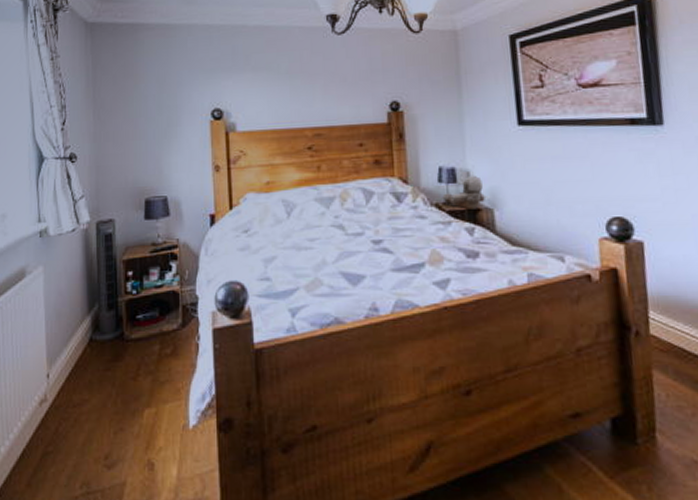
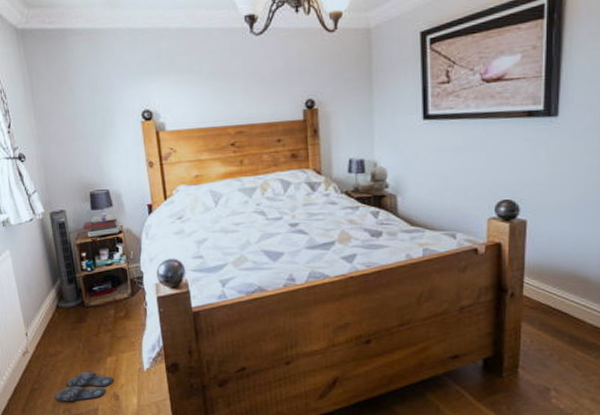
slippers: none [72,428,150,472] -> present [54,371,114,402]
books: none [132,224,176,252] -> present [82,213,120,237]

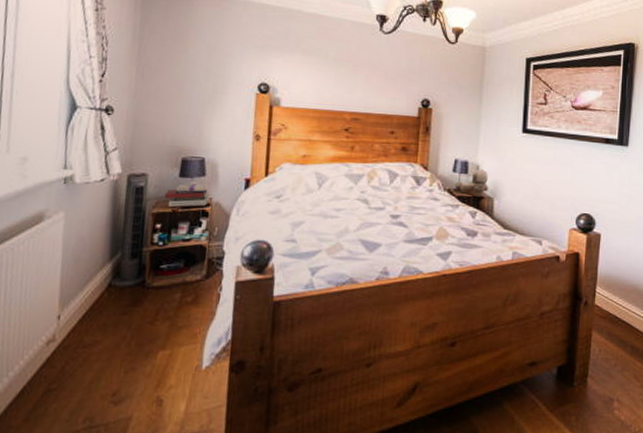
slippers: present [54,371,114,402] -> none [76,368,161,408]

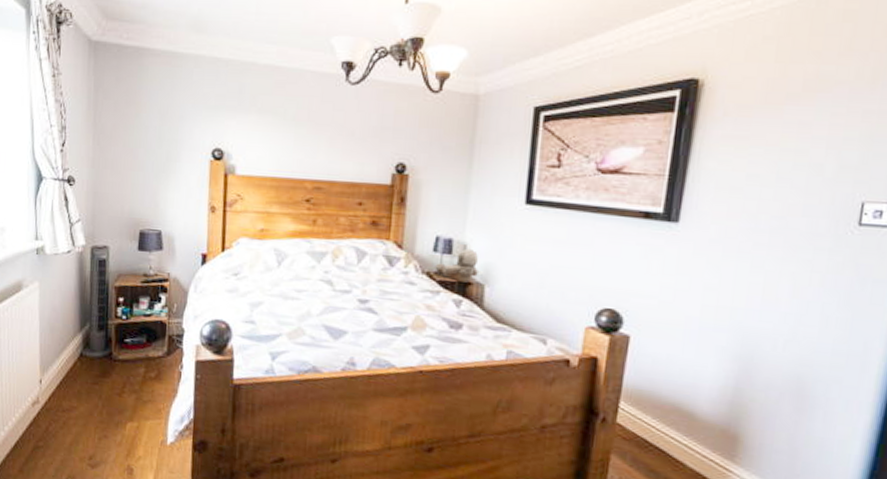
books: present [164,183,209,208] -> none [125,257,167,283]

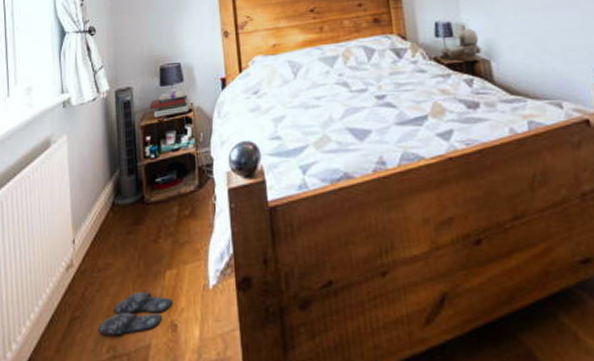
slippers: none [59,435,131,469] -> present [98,291,172,336]
books: none [125,257,167,283] -> present [149,89,190,117]

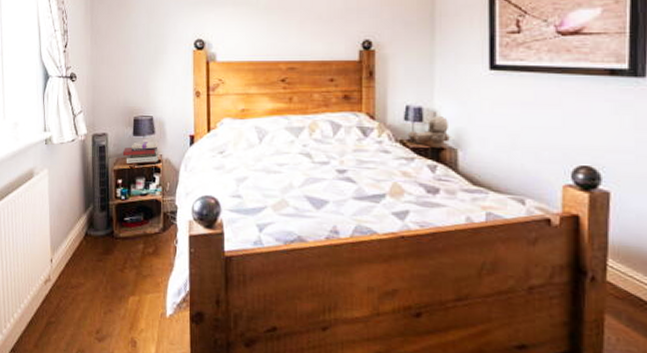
slippers: present [98,291,172,336] -> none [70,310,133,343]

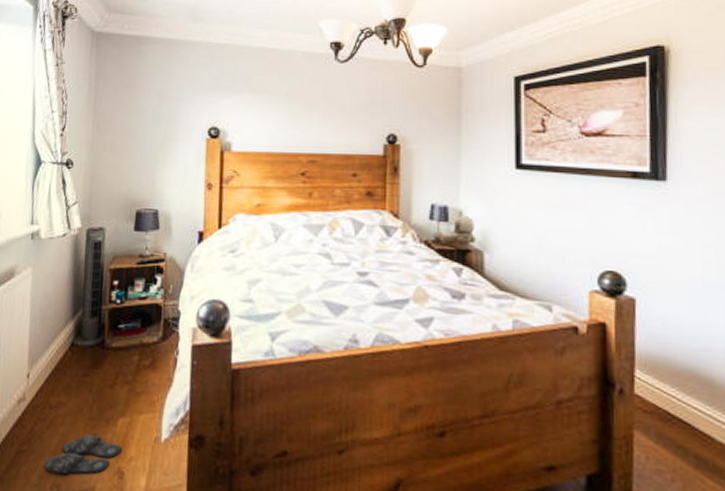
slippers: none [70,310,133,343] -> present [44,434,122,475]
books: present [122,141,159,164] -> none [120,237,163,264]

